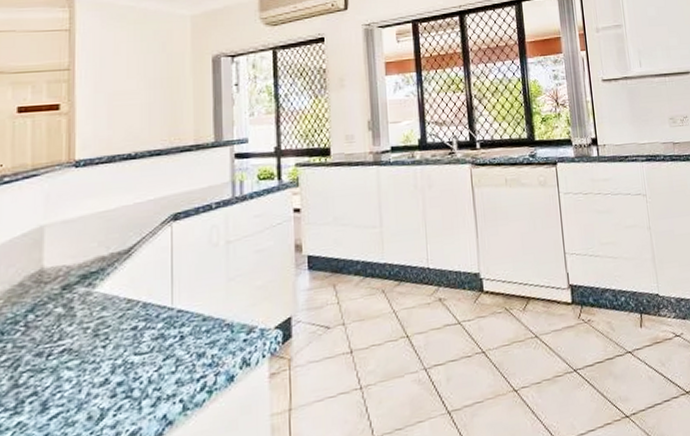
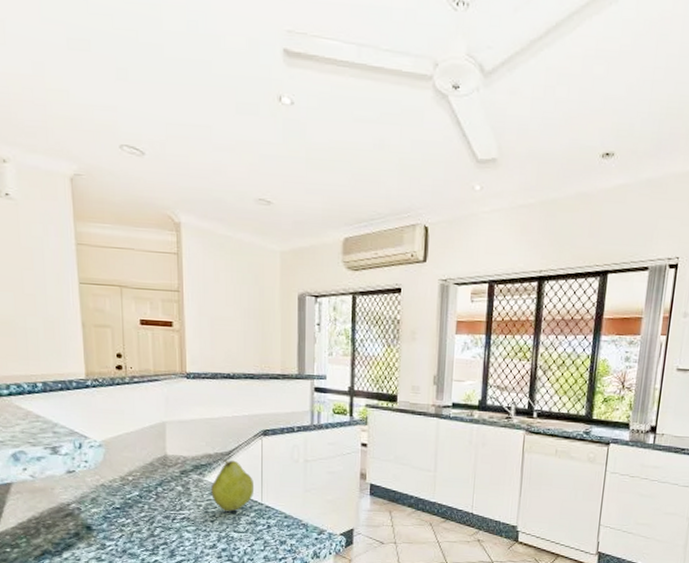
fruit: none [104,258,161,329] -> present [211,459,253,512]

